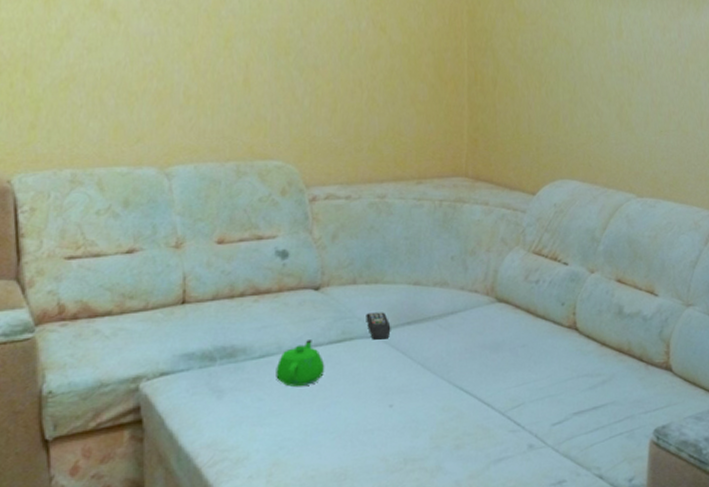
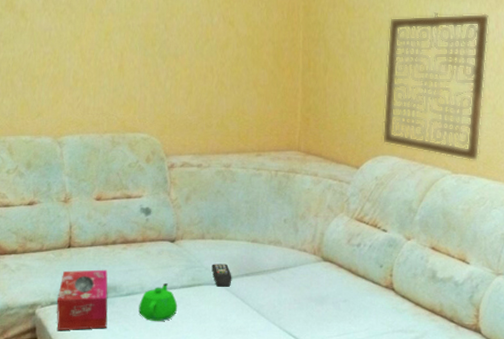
tissue box: none [168,328,236,407] -> present [57,269,108,330]
wall art: none [560,20,672,183] -> present [382,12,490,161]

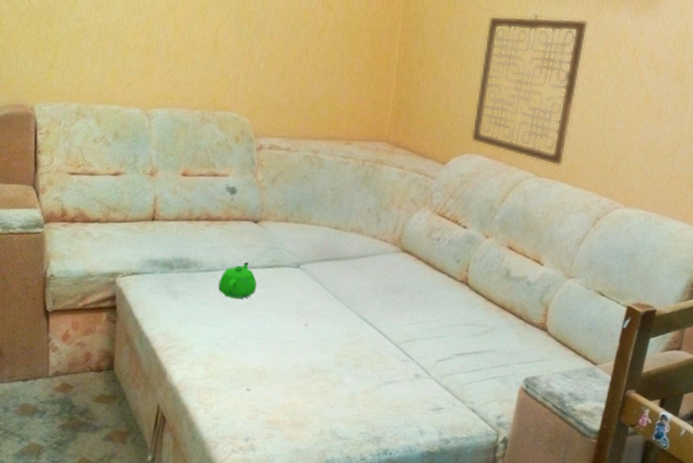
tissue box: present [57,269,108,330] -> none [136,243,190,302]
remote control: present [212,264,232,287] -> none [293,247,313,270]

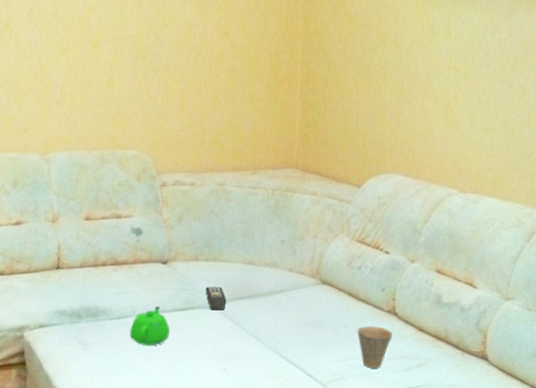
remote control: none [293,247,313,270] -> present [205,286,227,311]
cup: none [431,293,463,333] -> present [357,326,392,368]
wall art: present [471,14,588,166] -> none [386,21,502,180]

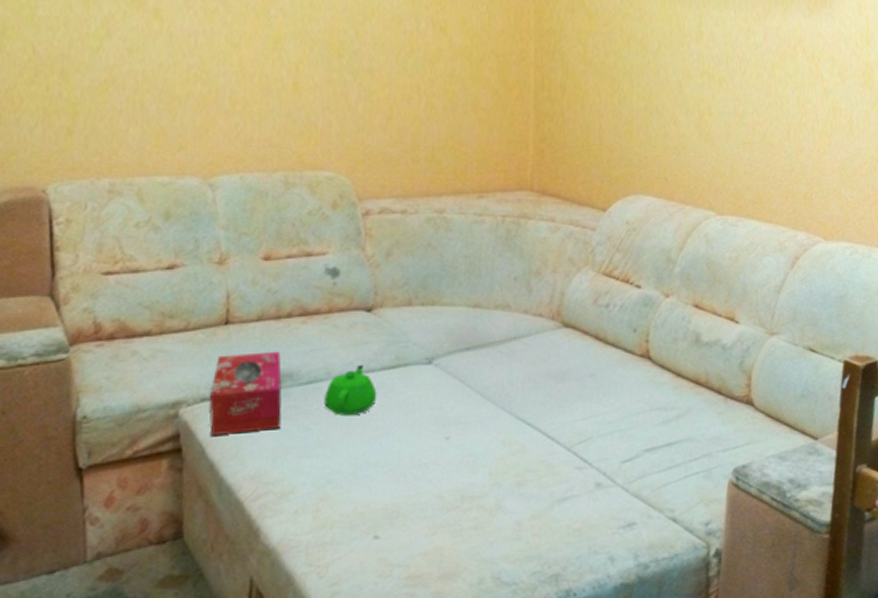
tissue box: none [45,292,98,354] -> present [210,351,282,436]
remote control: present [205,286,227,311] -> none [421,336,448,366]
cup: present [357,326,392,368] -> none [606,374,647,424]

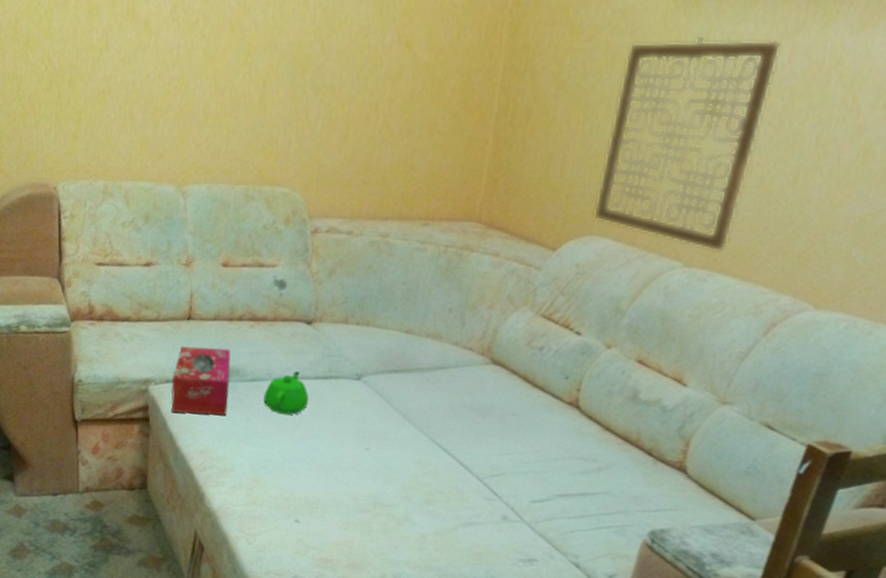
wall art: none [634,21,757,200] -> present [595,37,781,252]

